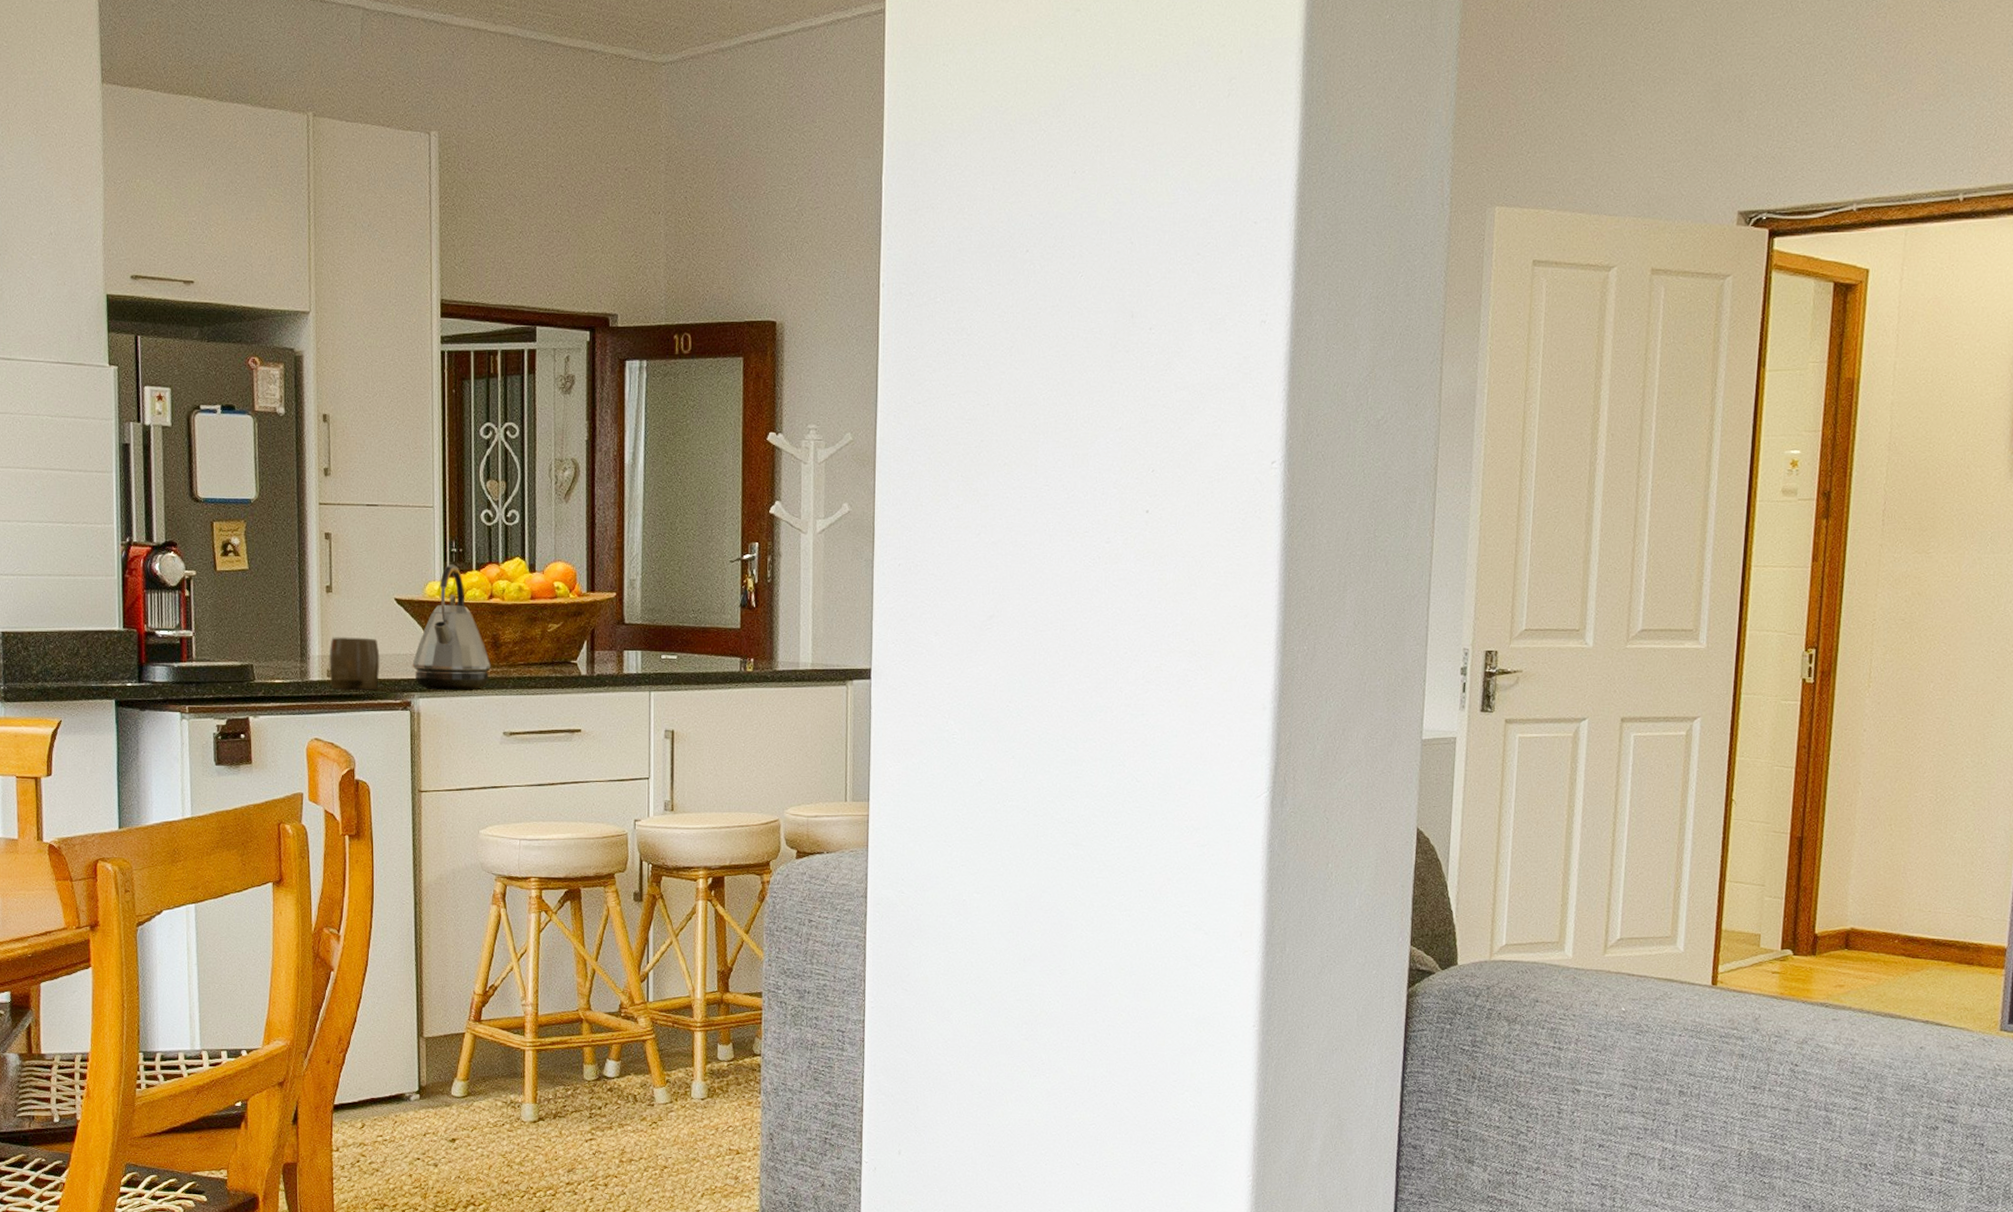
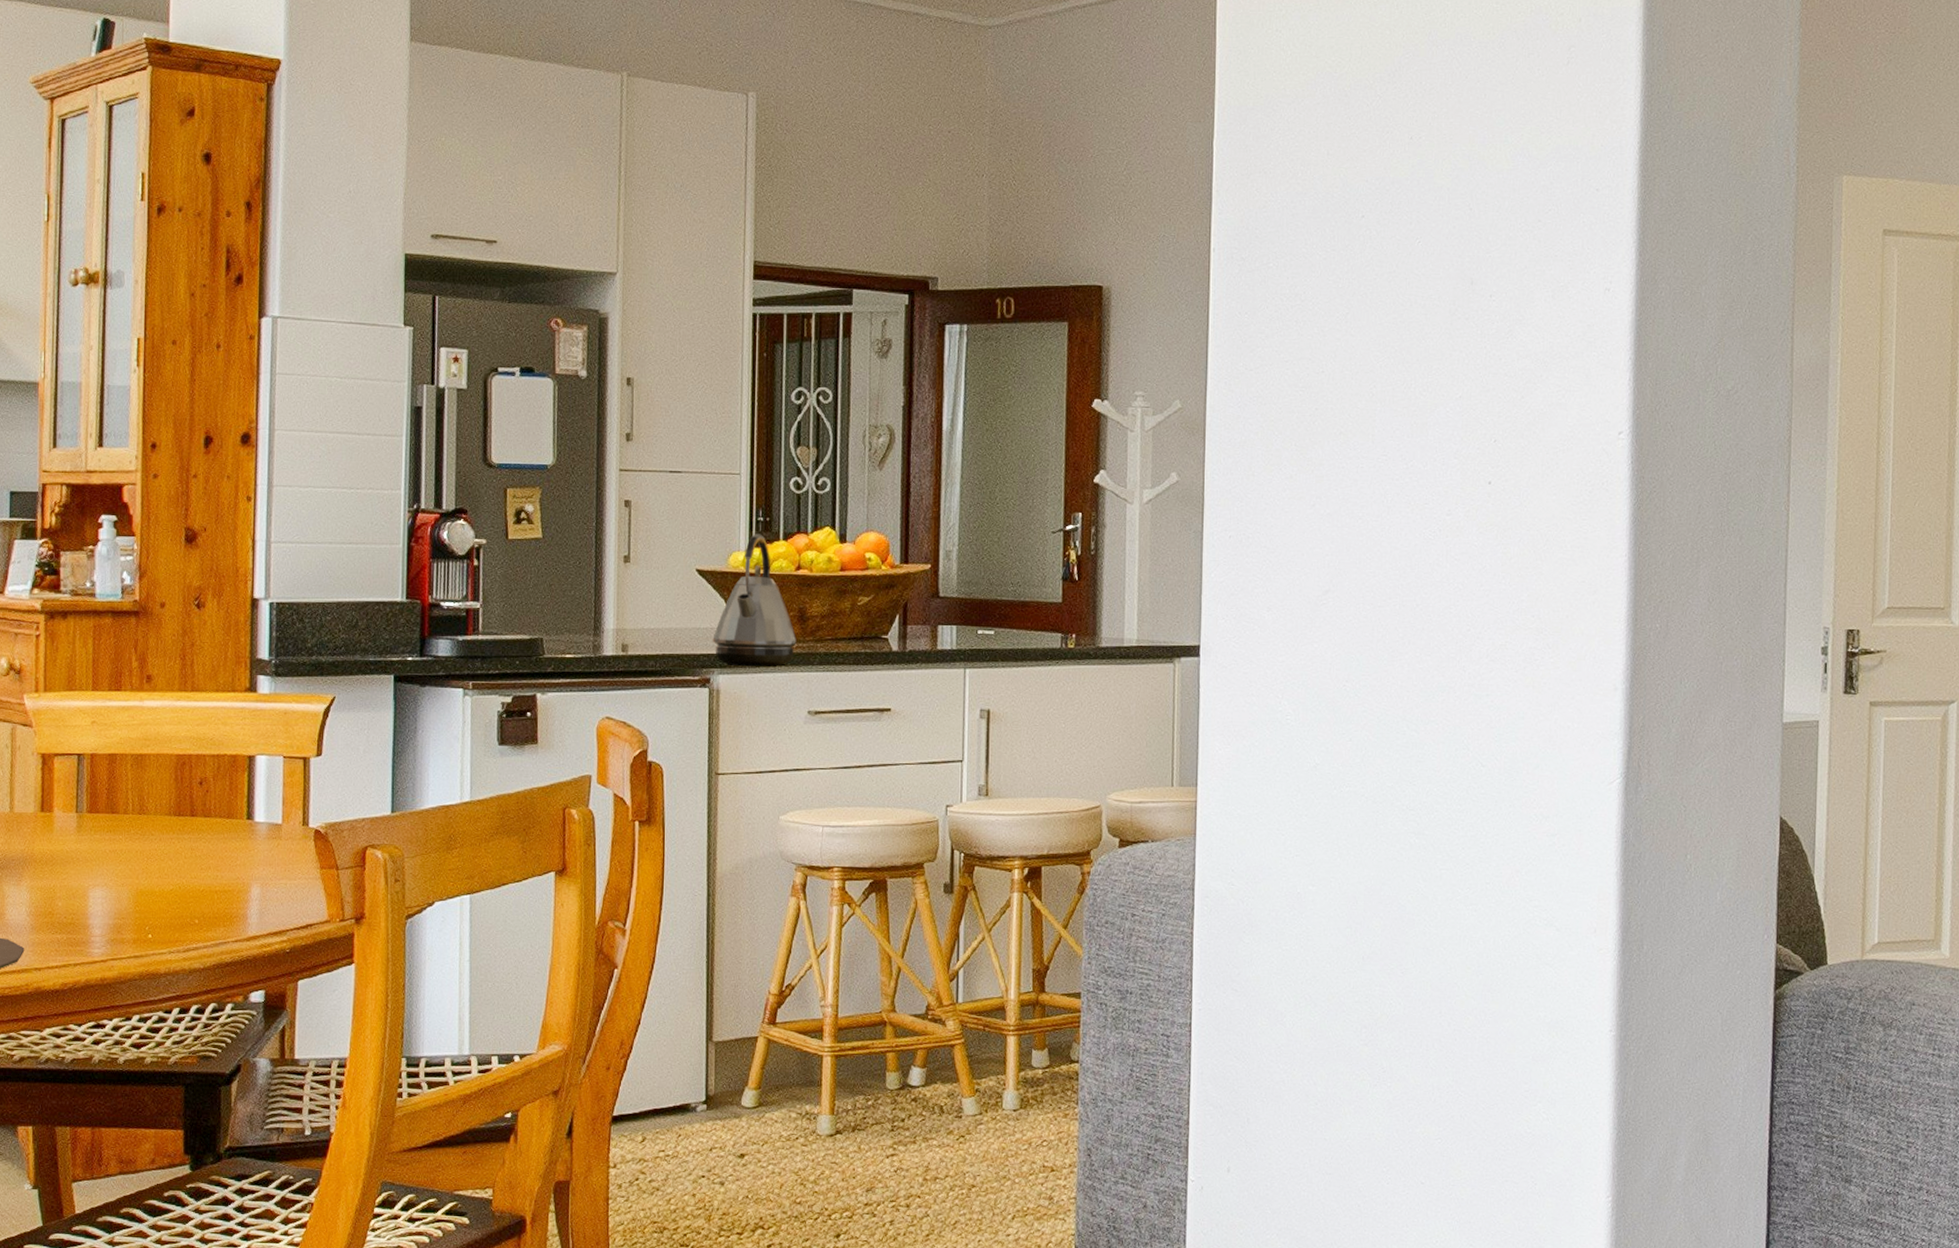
mug: present [329,637,380,691] -> none [624,609,679,667]

